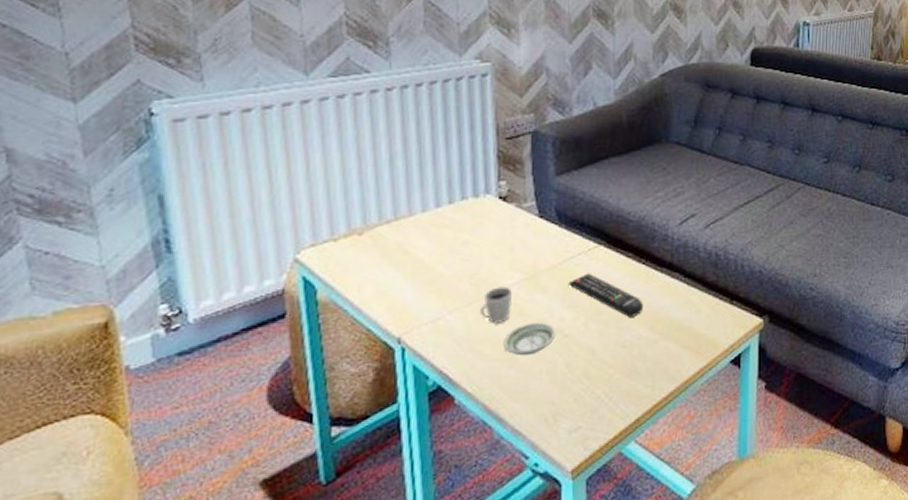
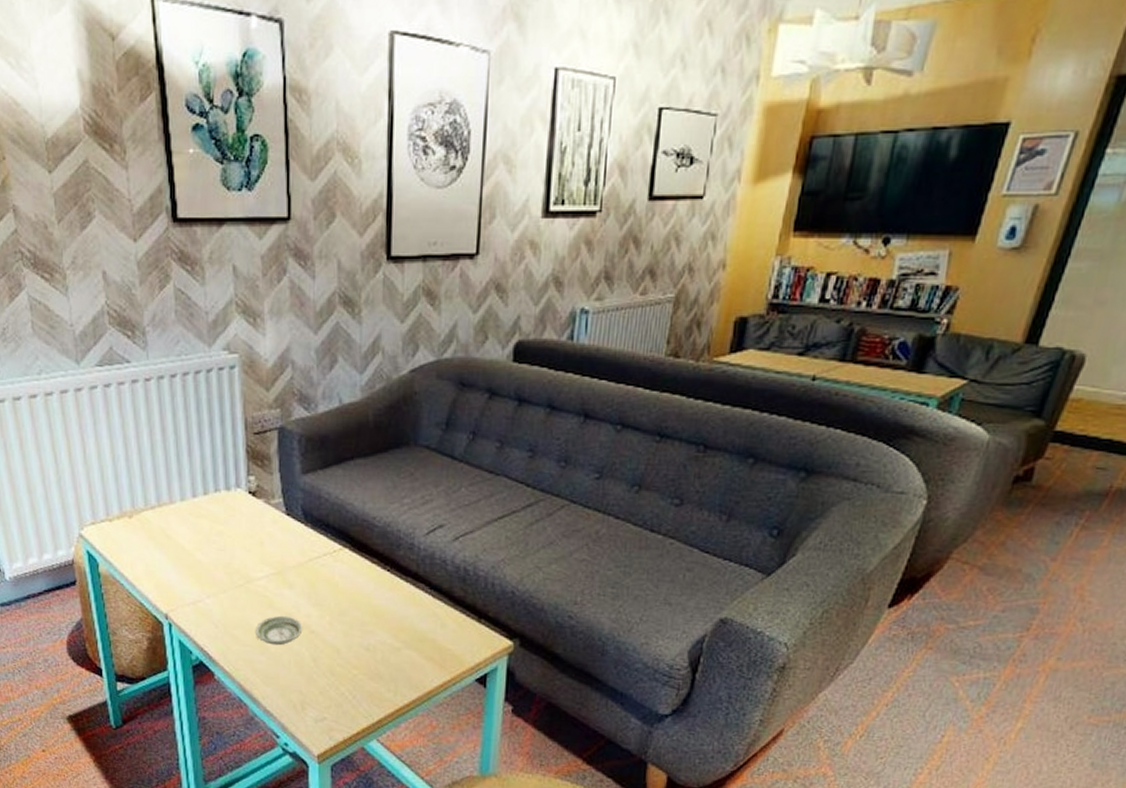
cup: present [479,286,512,325] -> none [234,578,262,613]
remote control: present [568,273,644,317] -> none [314,574,388,622]

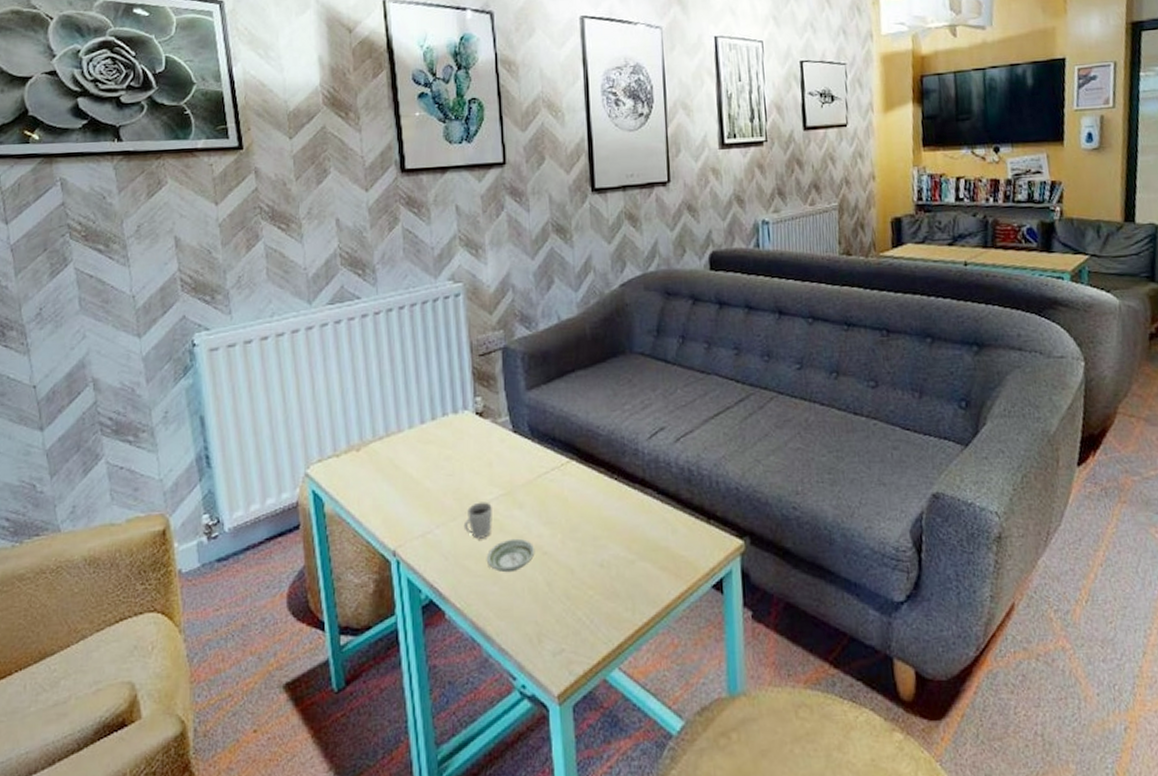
cup: none [234,578,262,613] -> present [463,502,492,540]

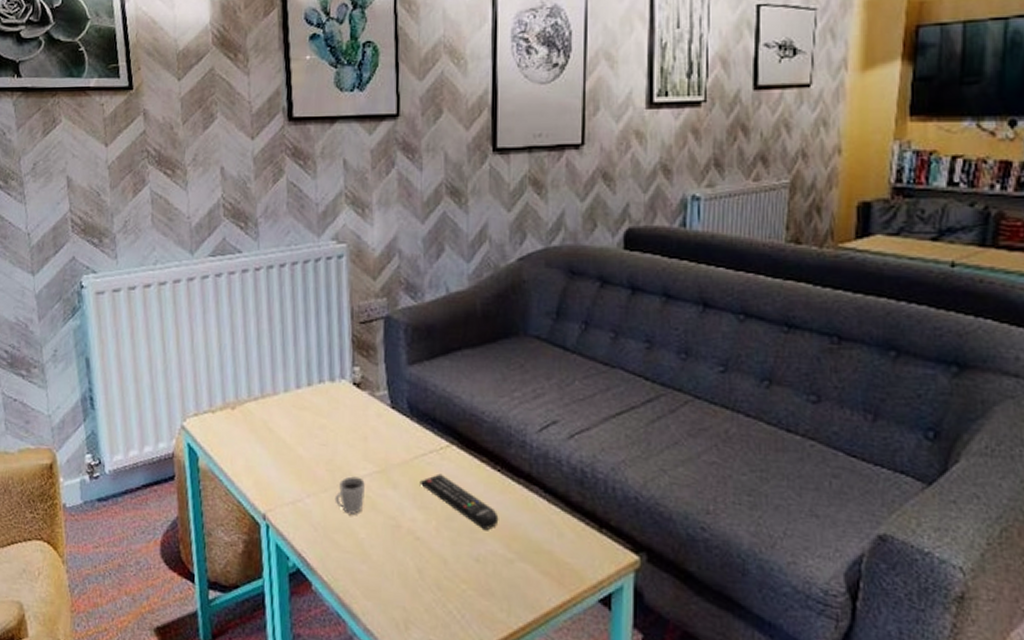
saucer: present [486,538,535,573] -> none [356,518,407,553]
remote control: none [544,489,619,535] -> present [419,473,499,530]

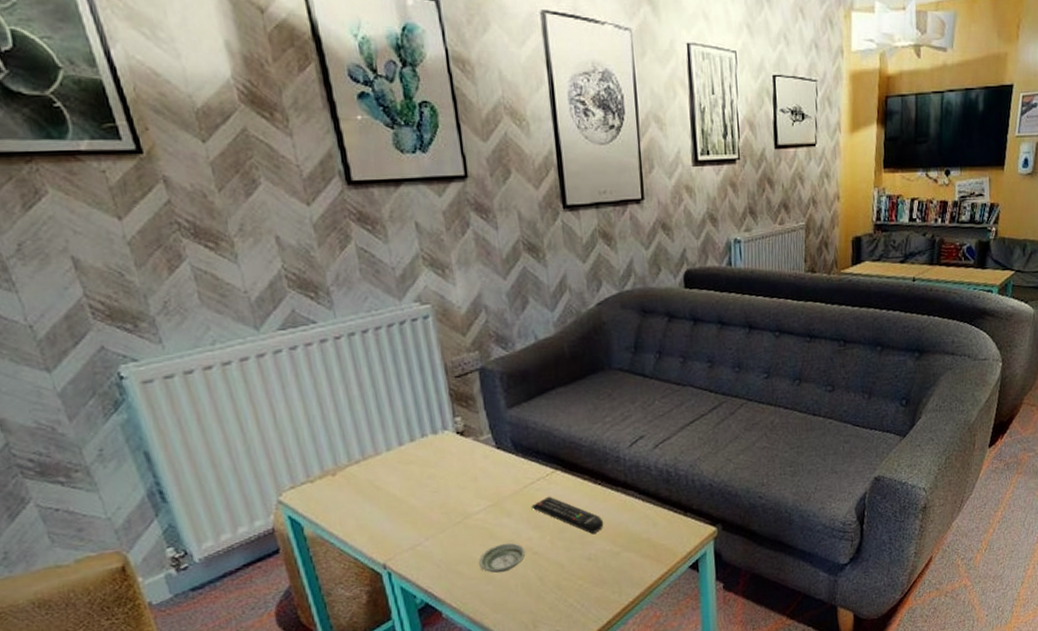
cup: present [334,476,365,515] -> none [453,513,482,548]
saucer: none [356,518,407,553] -> present [478,542,526,573]

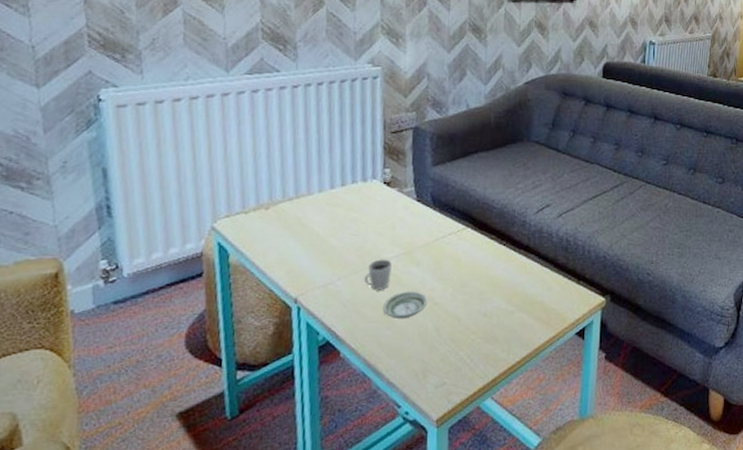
cup: none [453,513,482,548] -> present [364,259,392,291]
remote control: present [531,496,604,534] -> none [439,251,503,291]

